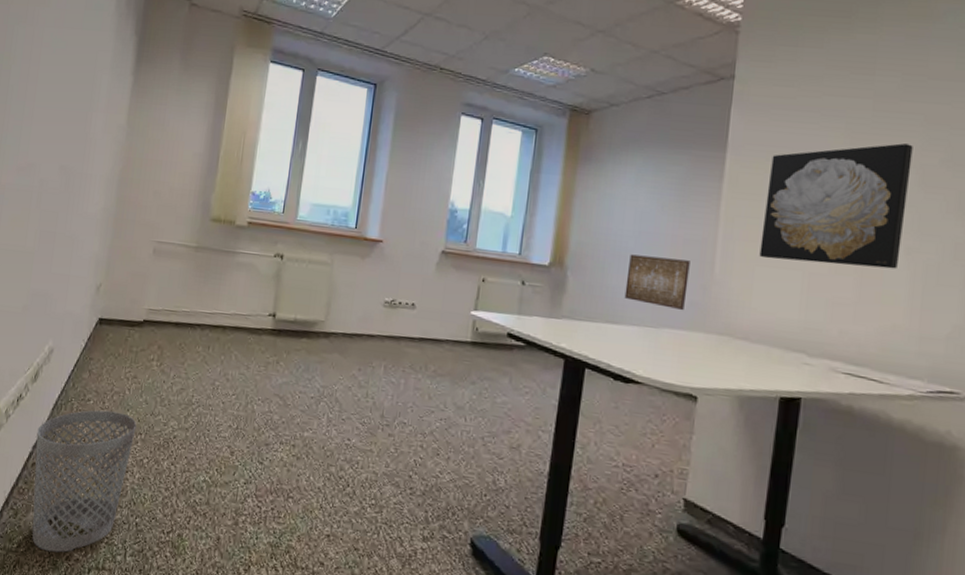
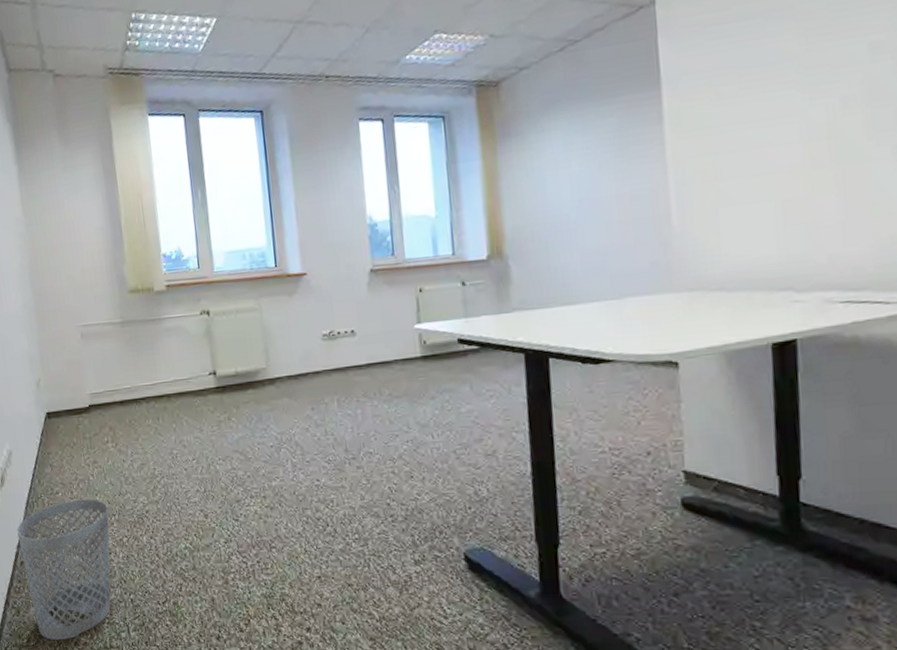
wall art: present [624,254,690,311] -> none [574,219,646,276]
wall art: present [759,143,913,270] -> none [715,26,887,197]

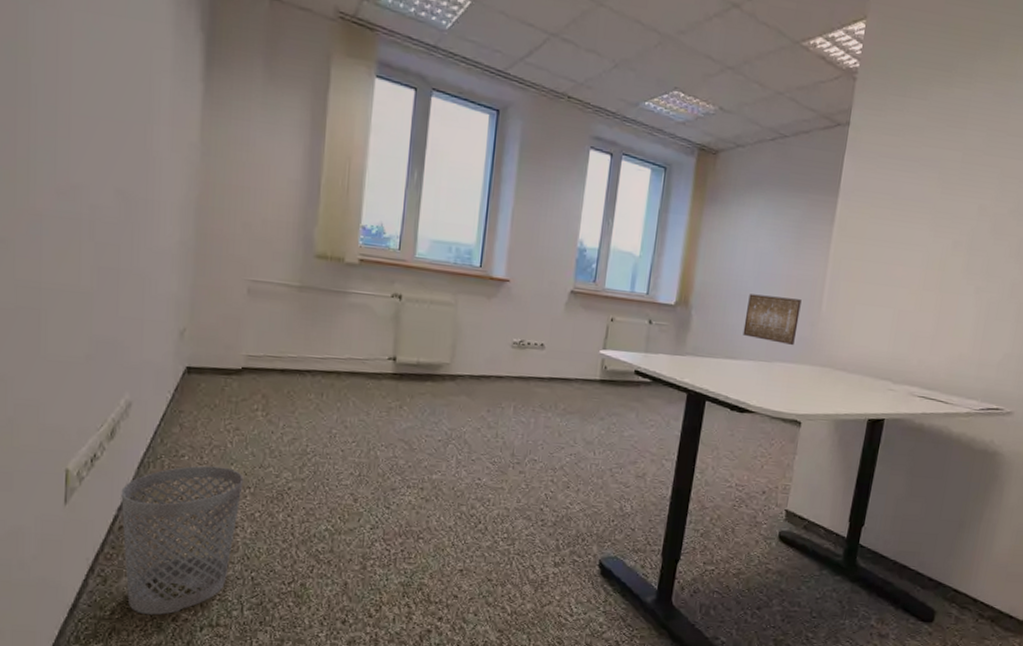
wall art: none [574,219,646,276] -> present [743,294,802,346]

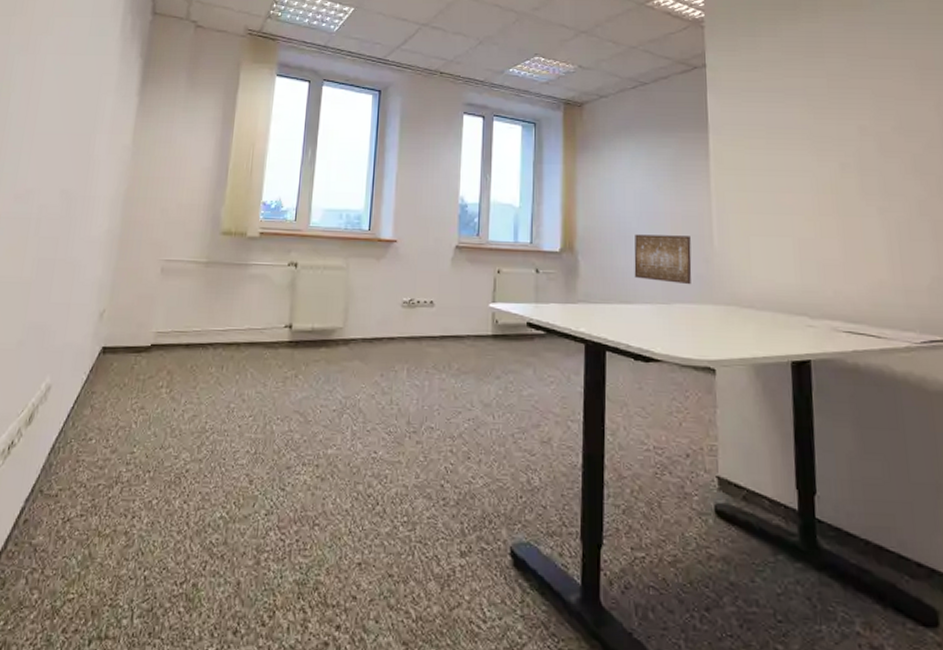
wastebasket: present [121,465,244,615] -> none [22,449,145,626]

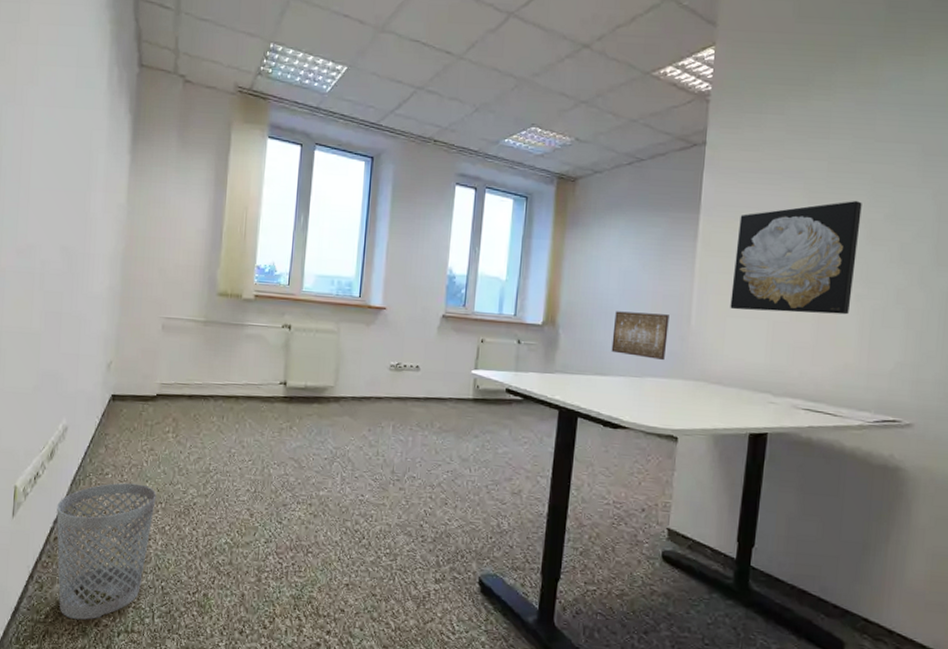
wastebasket: none [22,449,145,626] -> present [56,483,156,620]
wall art: none [749,115,874,229] -> present [730,201,862,315]

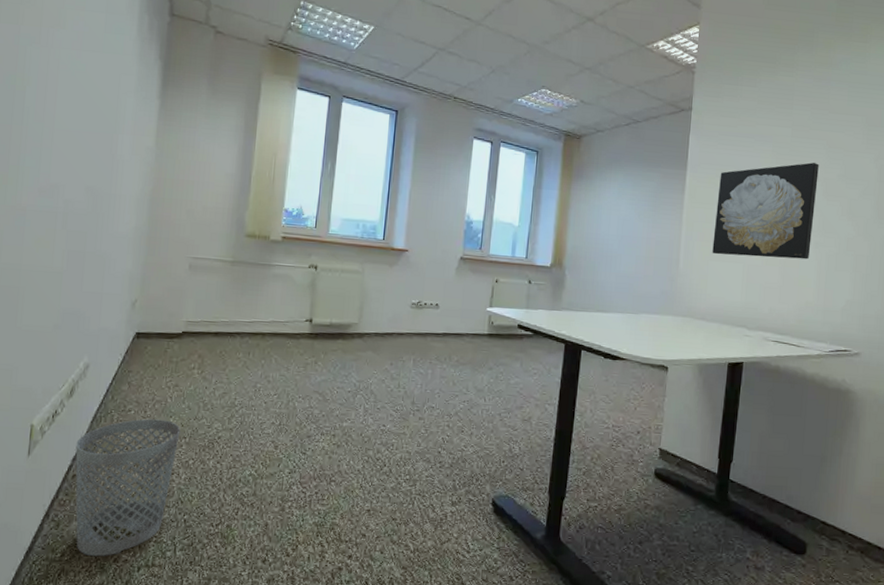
wall art: present [611,311,669,361] -> none [611,255,661,299]

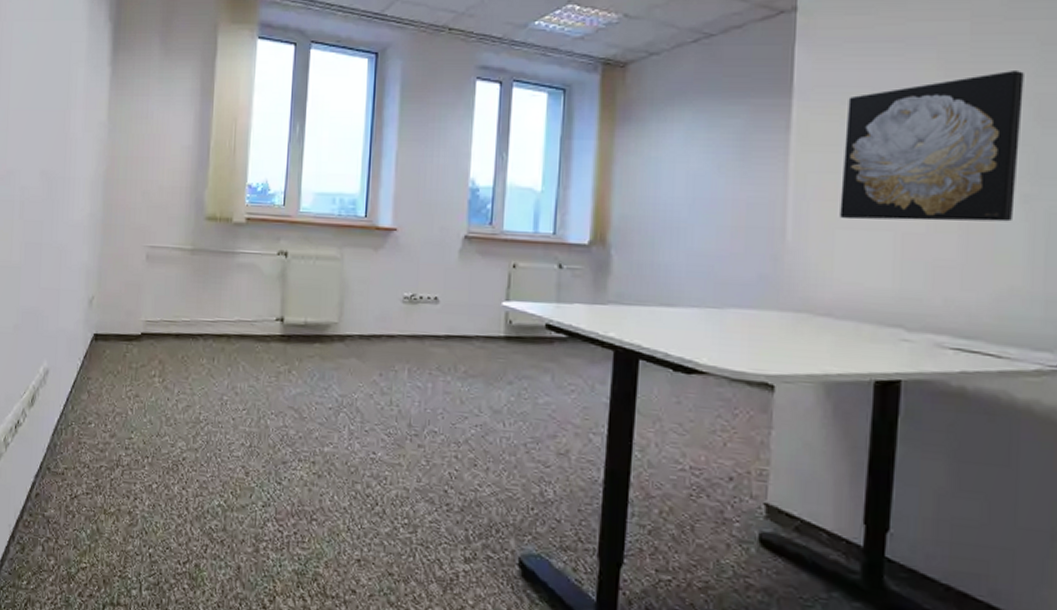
wastebasket: present [75,419,180,557] -> none [38,433,142,589]

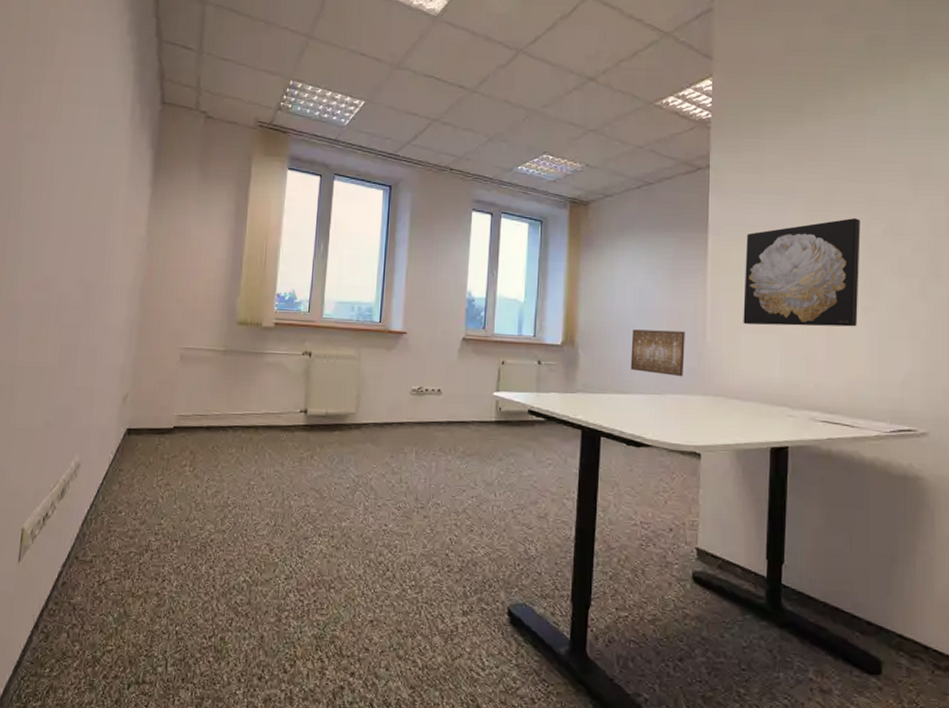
wall art: none [680,225,756,287] -> present [630,329,685,377]

